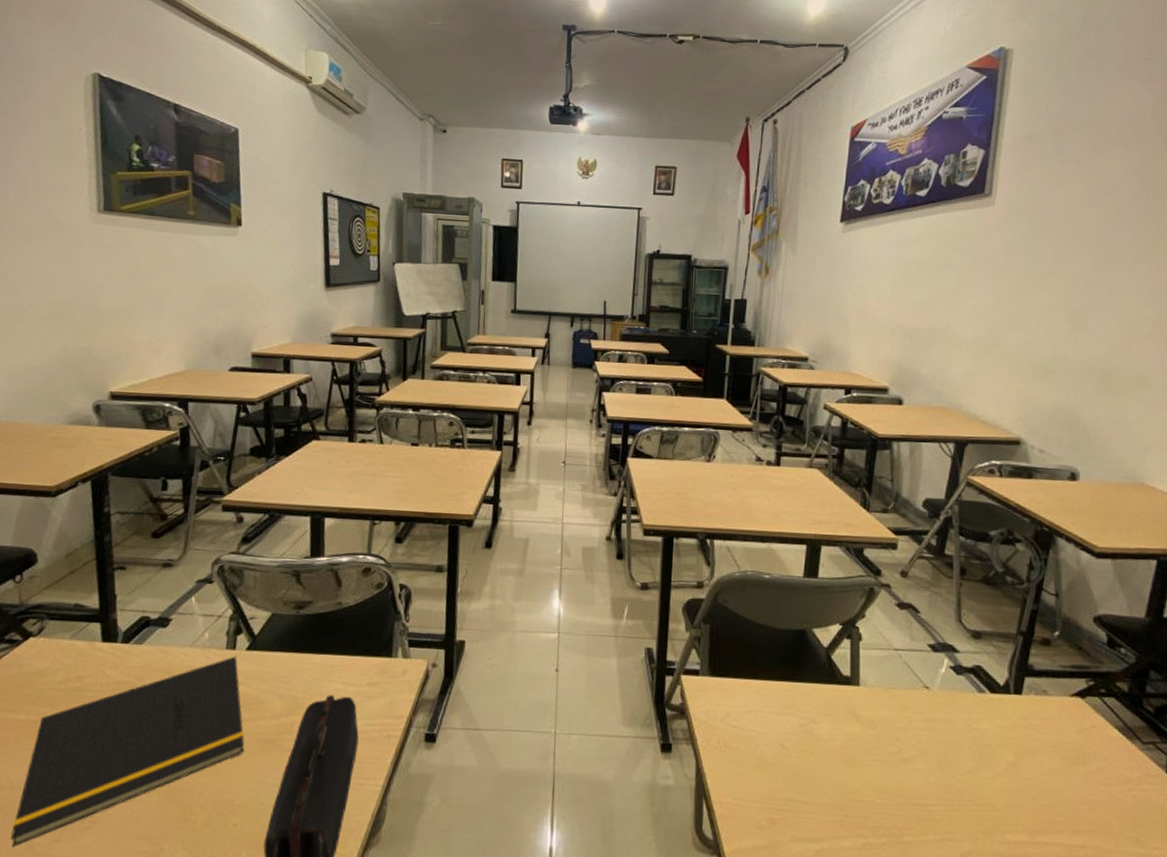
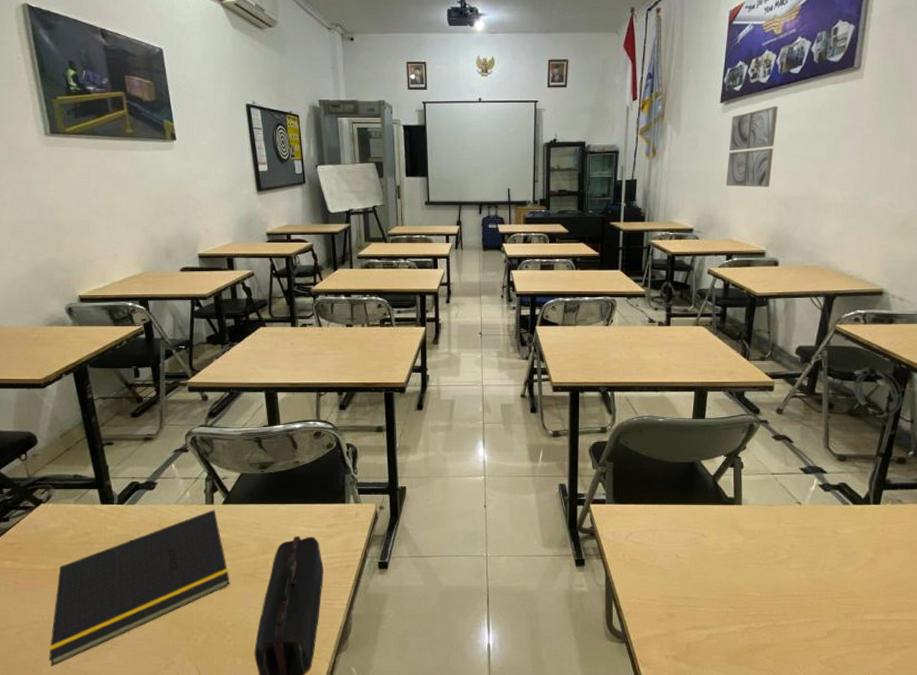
wall art: none [845,229,903,317] -> present [726,106,778,187]

